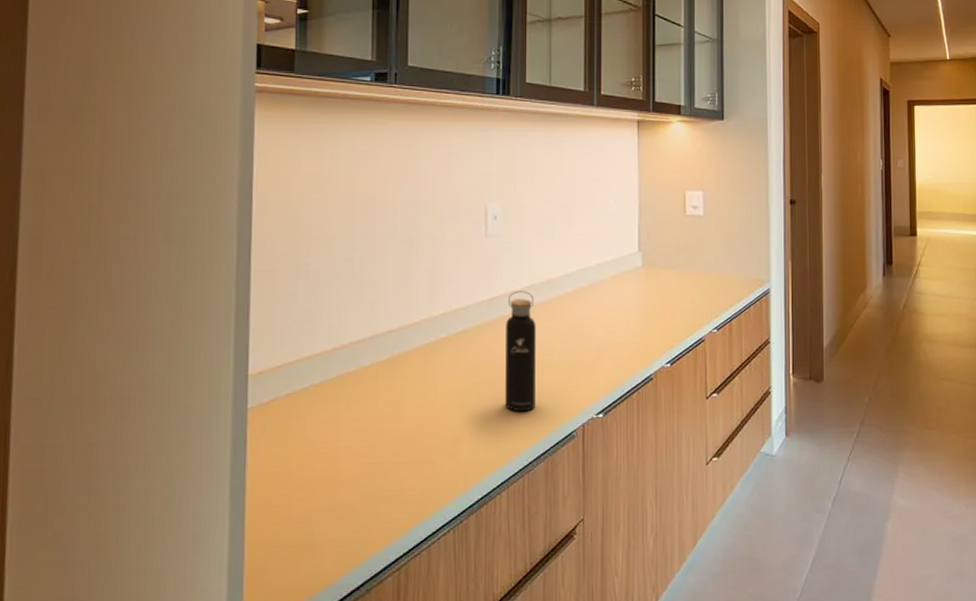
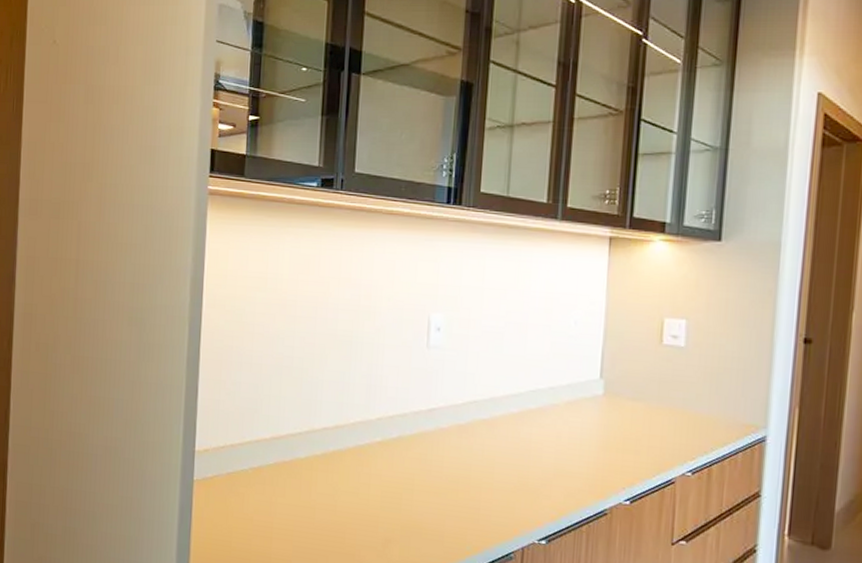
water bottle: present [505,291,536,412] -> none [439,405,477,526]

